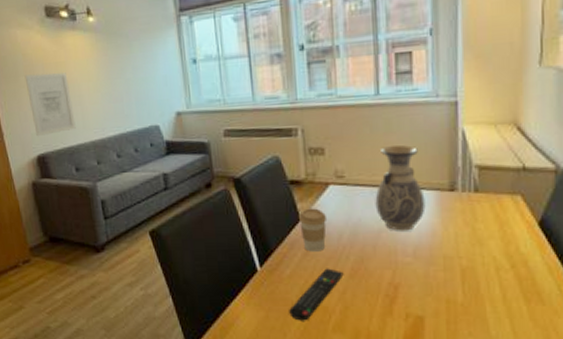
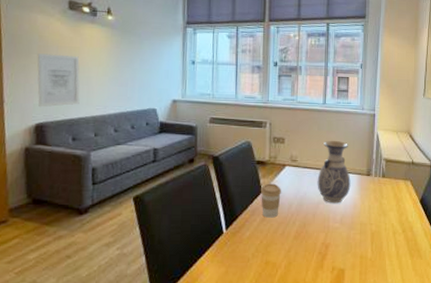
remote control: present [288,268,344,321] -> none [244,231,290,275]

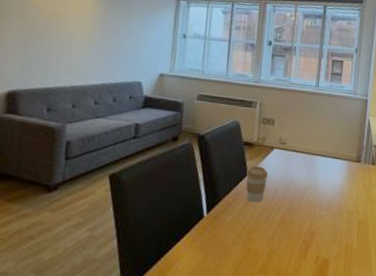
wall art: present [37,53,80,108] -> none [13,16,63,74]
vase: present [317,140,351,204] -> none [305,124,340,190]

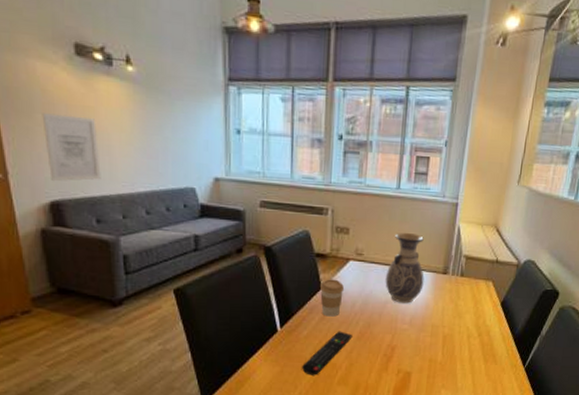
wall art: none [13,16,63,74] -> present [42,113,101,182]
remote control: none [223,217,274,263] -> present [301,331,353,375]
vase: none [305,124,340,190] -> present [385,232,424,303]

